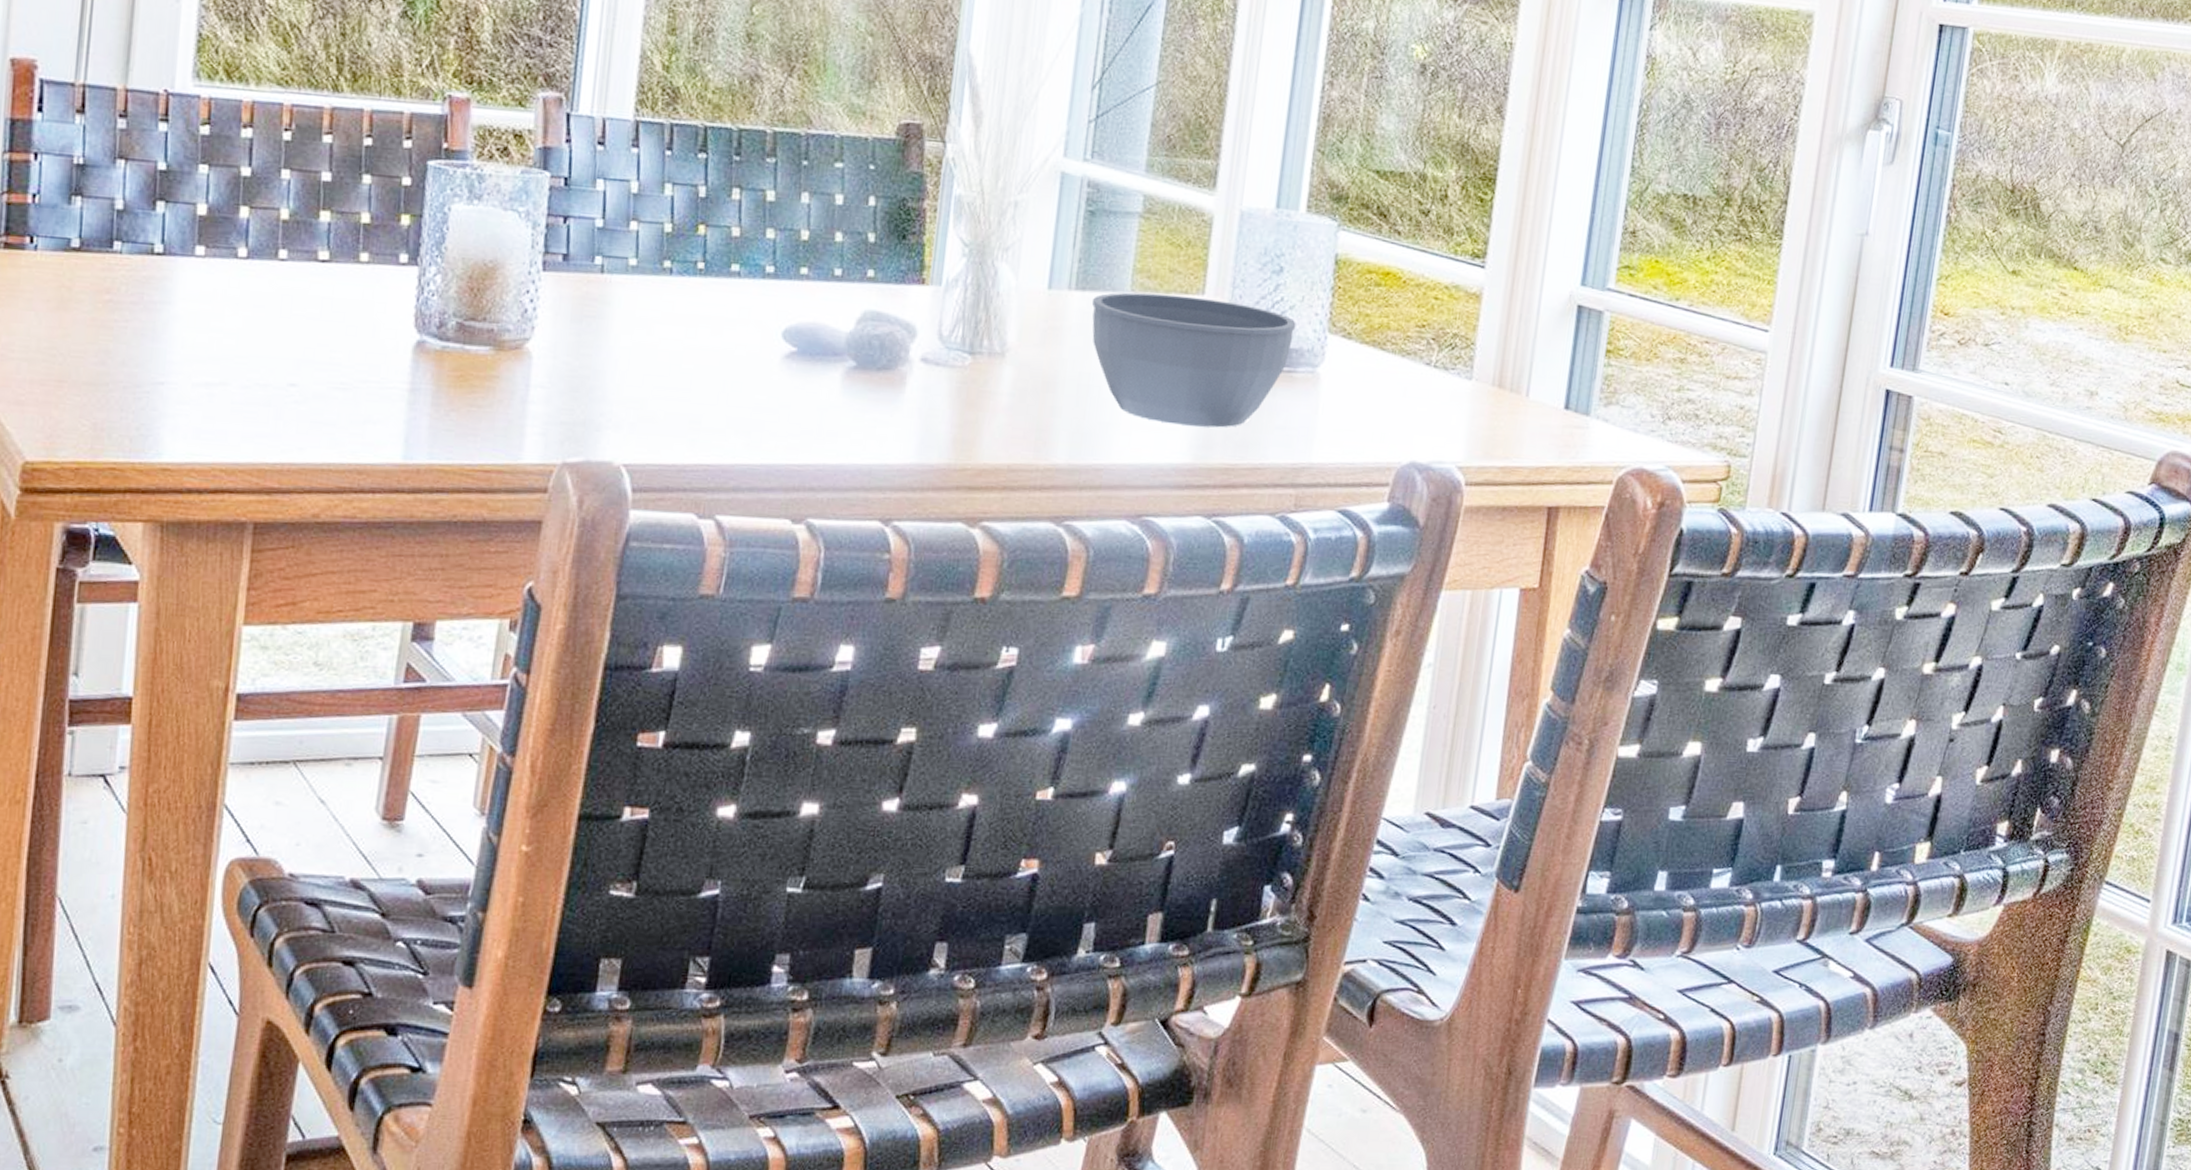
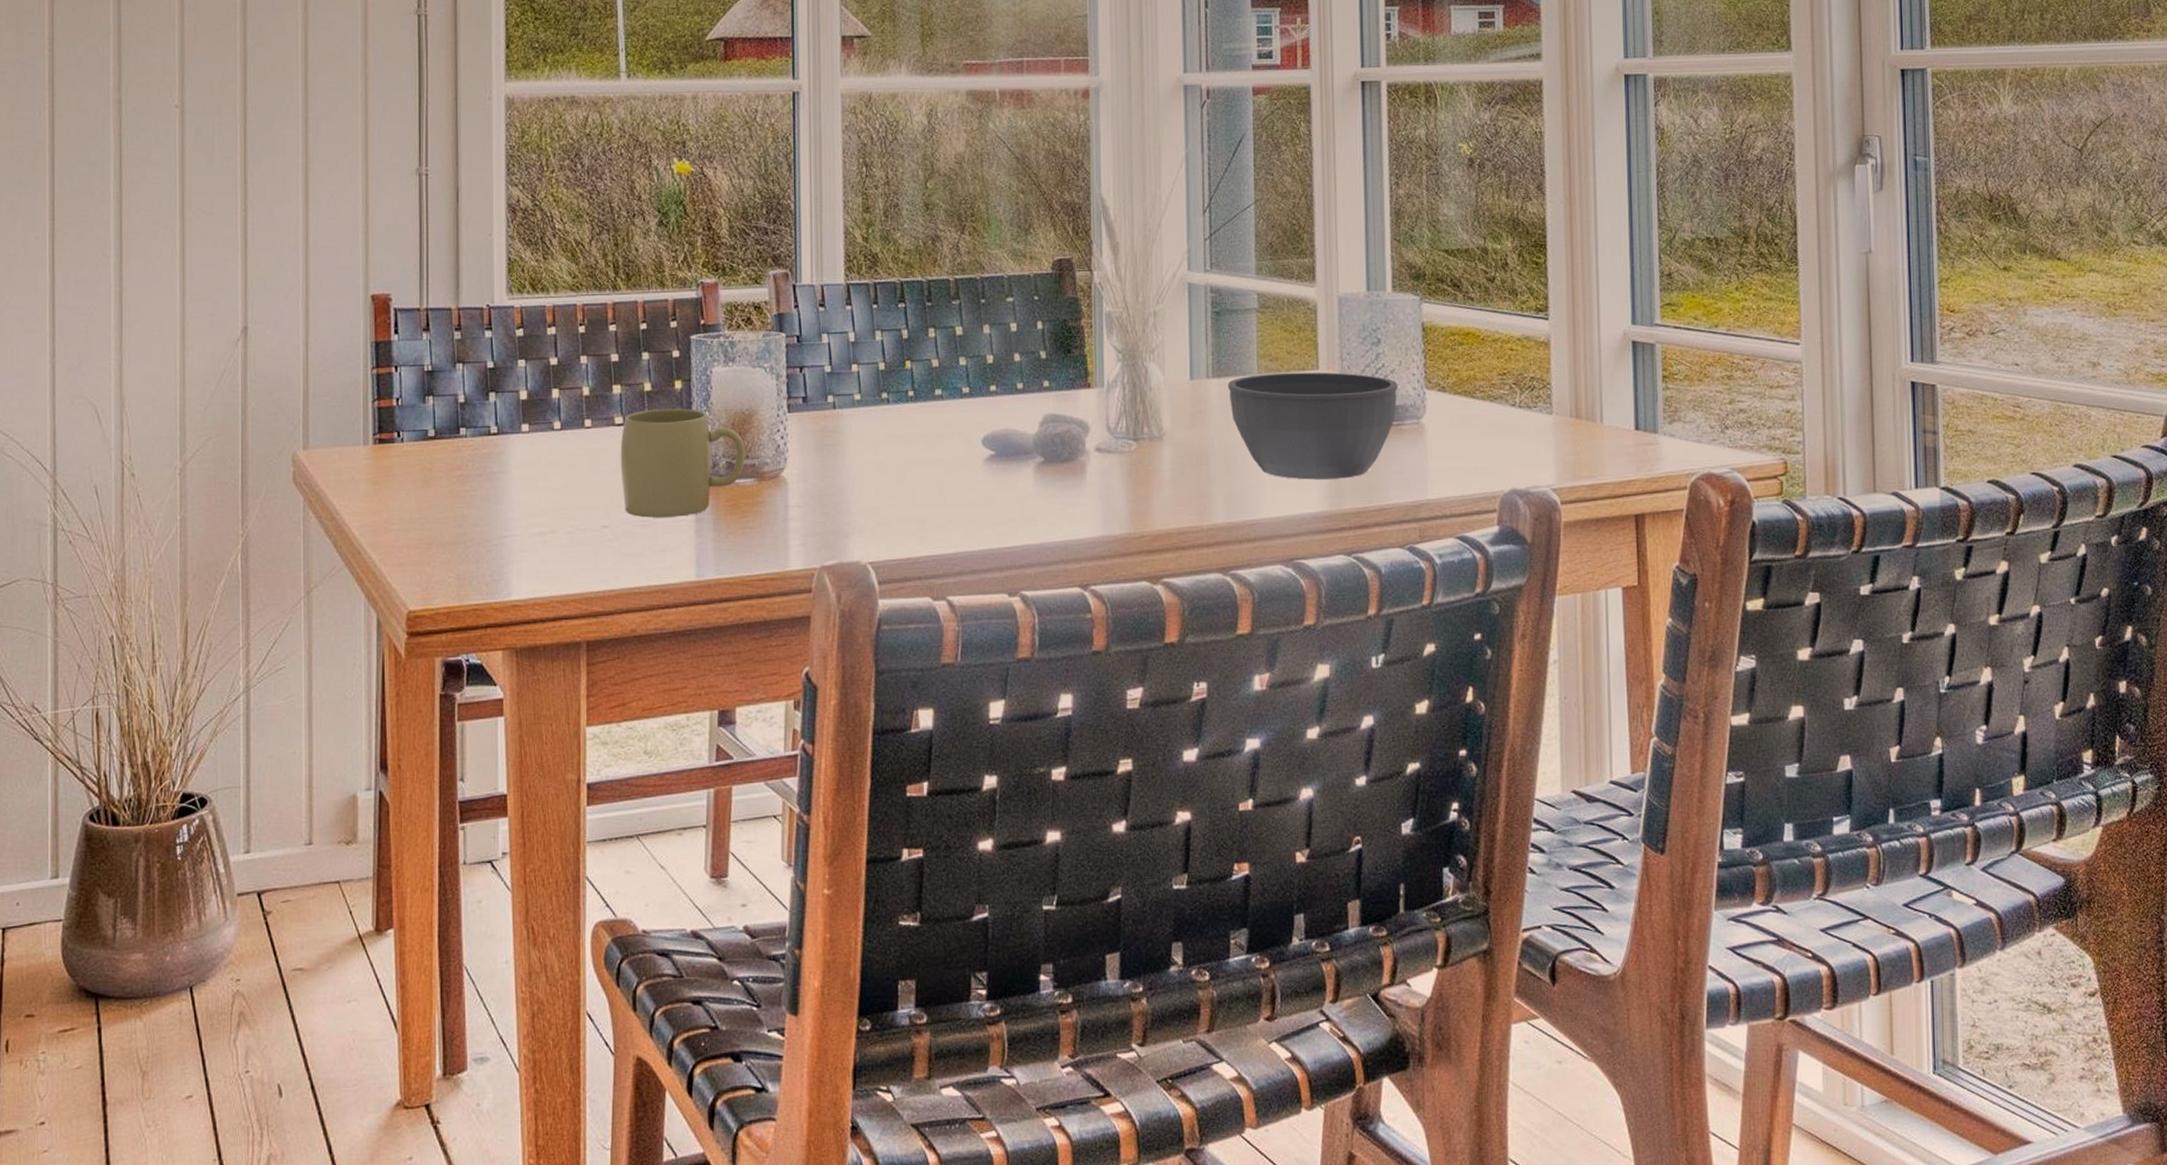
mug: none [319,246,483,383] -> present [620,408,745,518]

